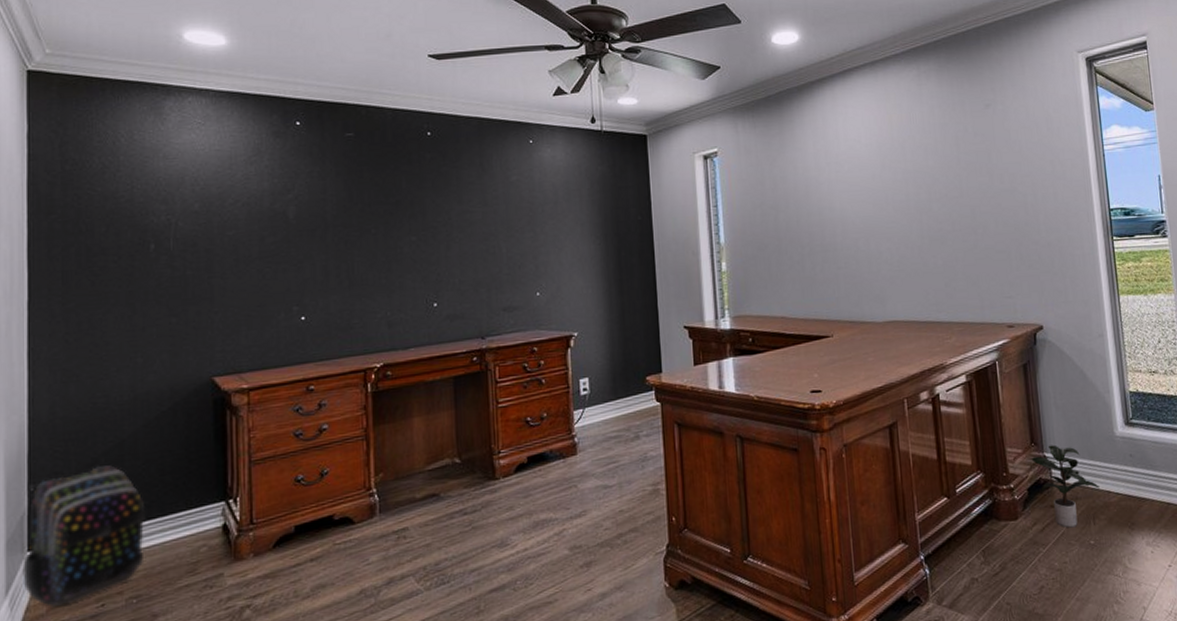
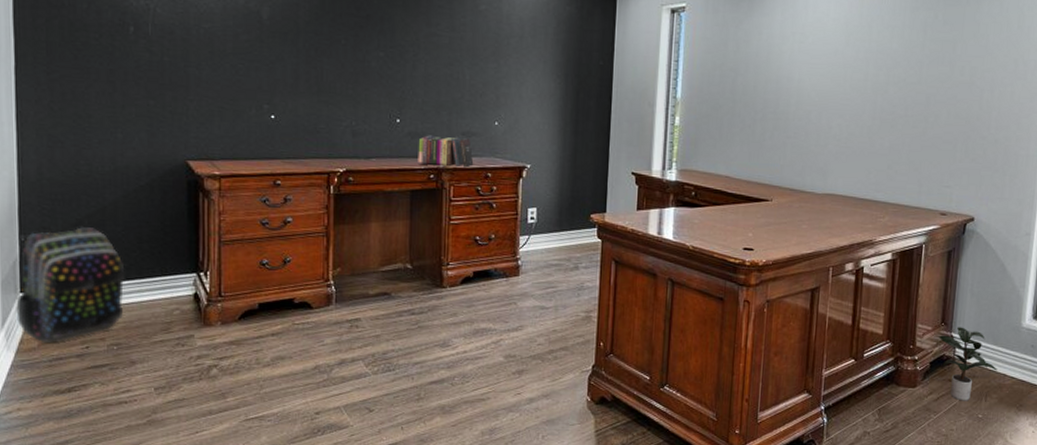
books: none [458,313,518,349] -> present [418,135,474,168]

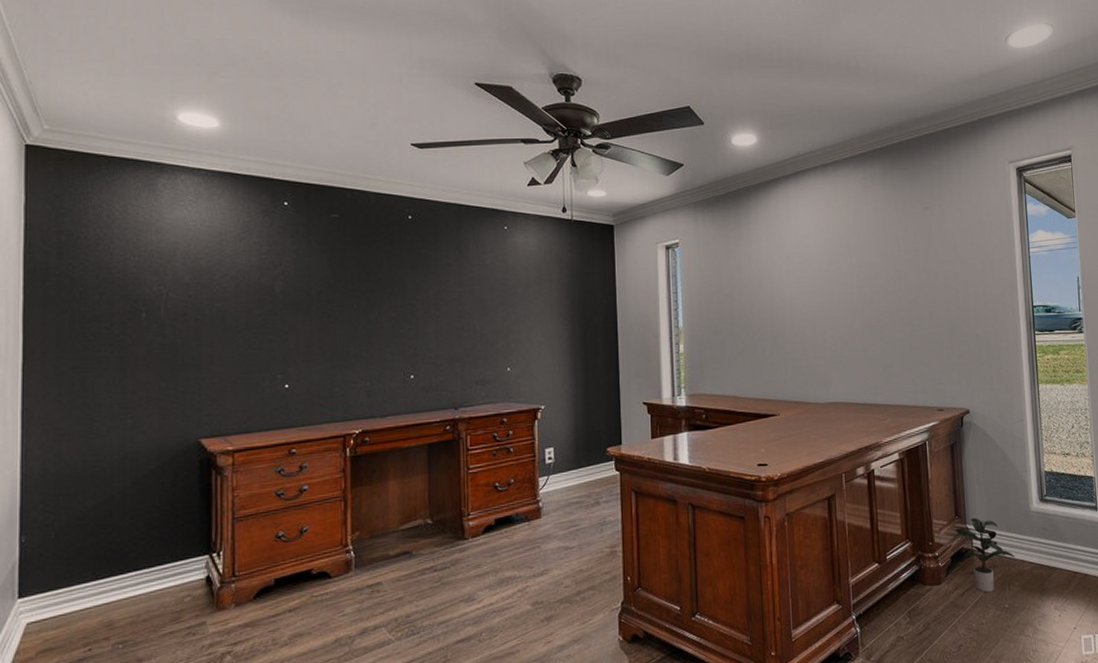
backpack: present [16,226,127,342] -> none [13,519,134,650]
books: present [418,135,474,168] -> none [433,386,489,418]

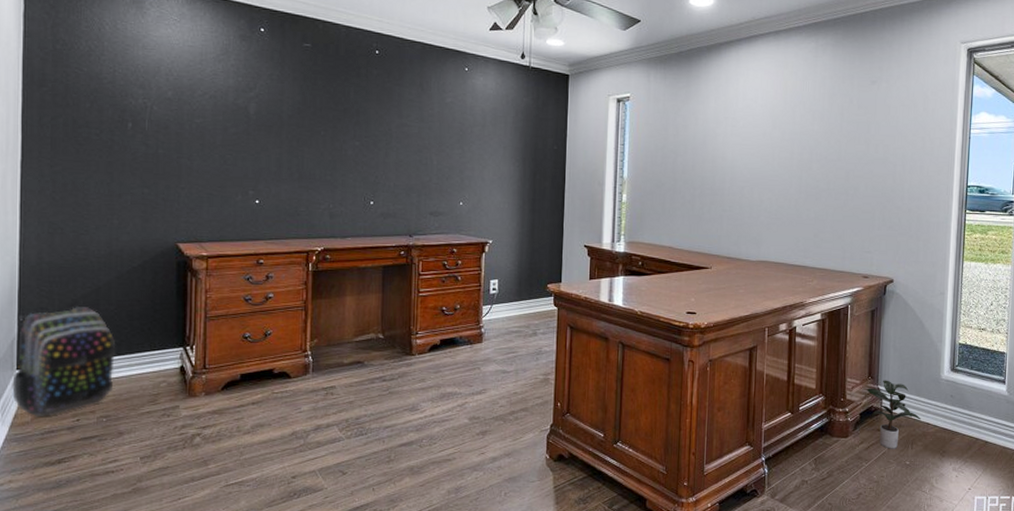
backpack: none [13,519,134,650] -> present [12,305,118,416]

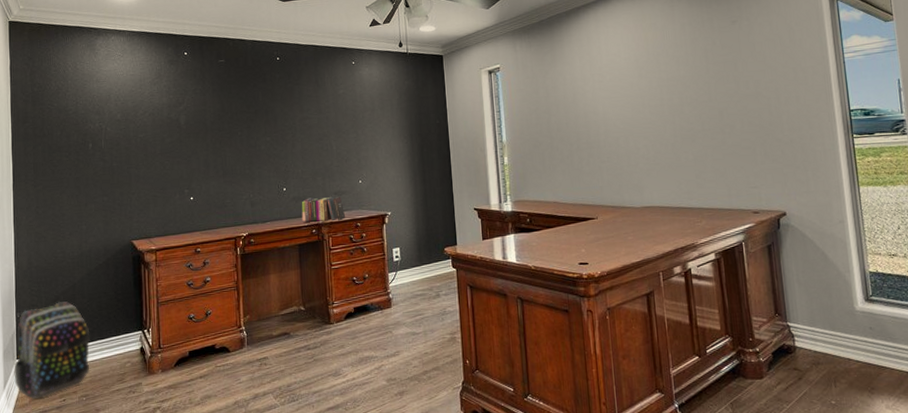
books: none [389,215,441,245] -> present [301,196,346,223]
potted plant: present [866,380,921,449] -> none [775,316,840,389]

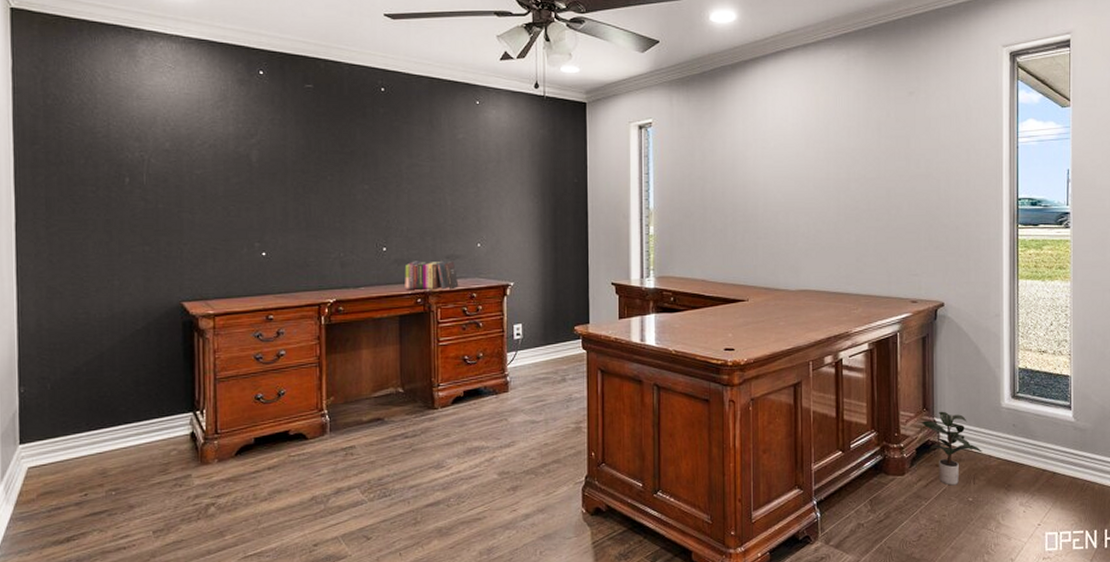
backpack: present [14,301,91,399] -> none [15,373,124,493]
potted plant: none [775,316,840,389] -> present [922,411,982,486]

